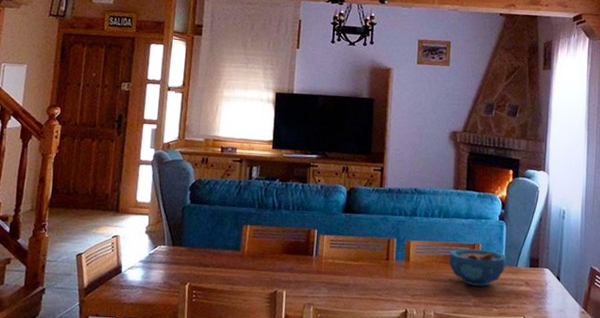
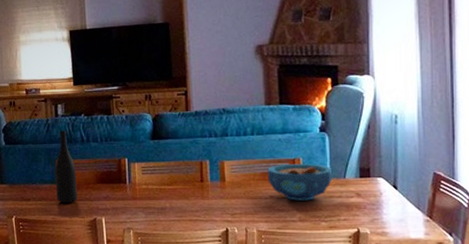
wine bottle: none [238,194,263,273] -> present [54,130,77,204]

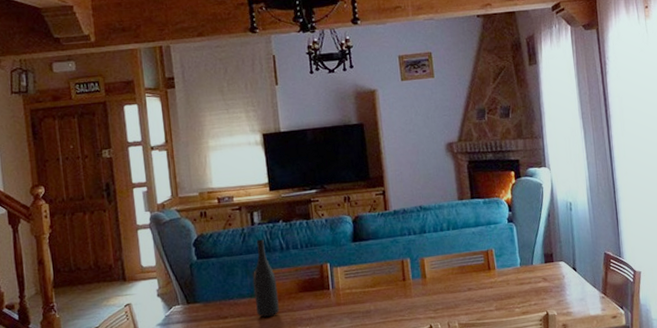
bowl: present [267,164,333,201] -> none [464,254,522,291]

